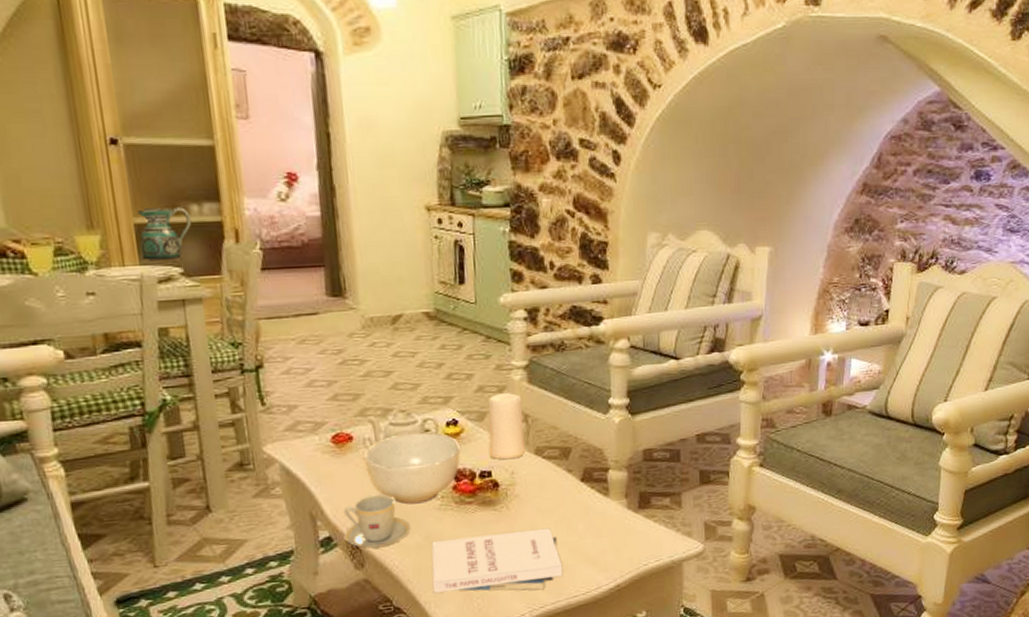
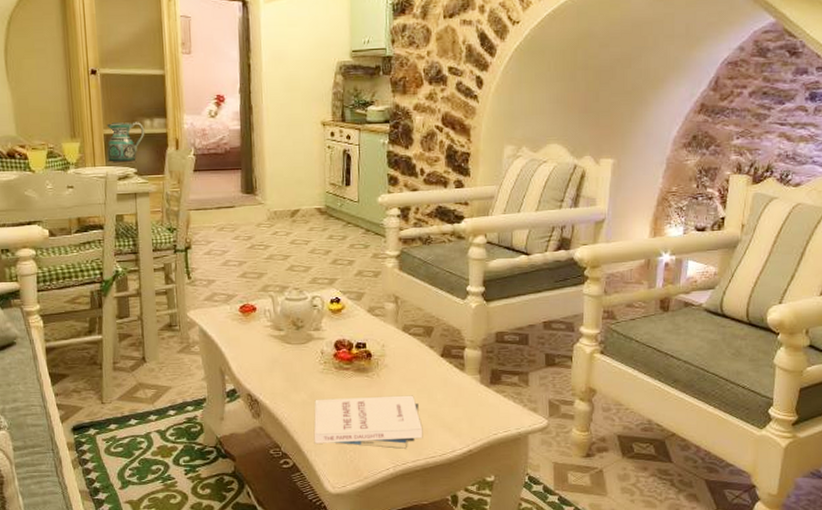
teacup: present [344,494,410,549] -> none [245,356,297,402]
bowl: present [363,432,461,505] -> none [263,307,342,367]
candle: present [488,392,526,460] -> none [364,277,395,334]

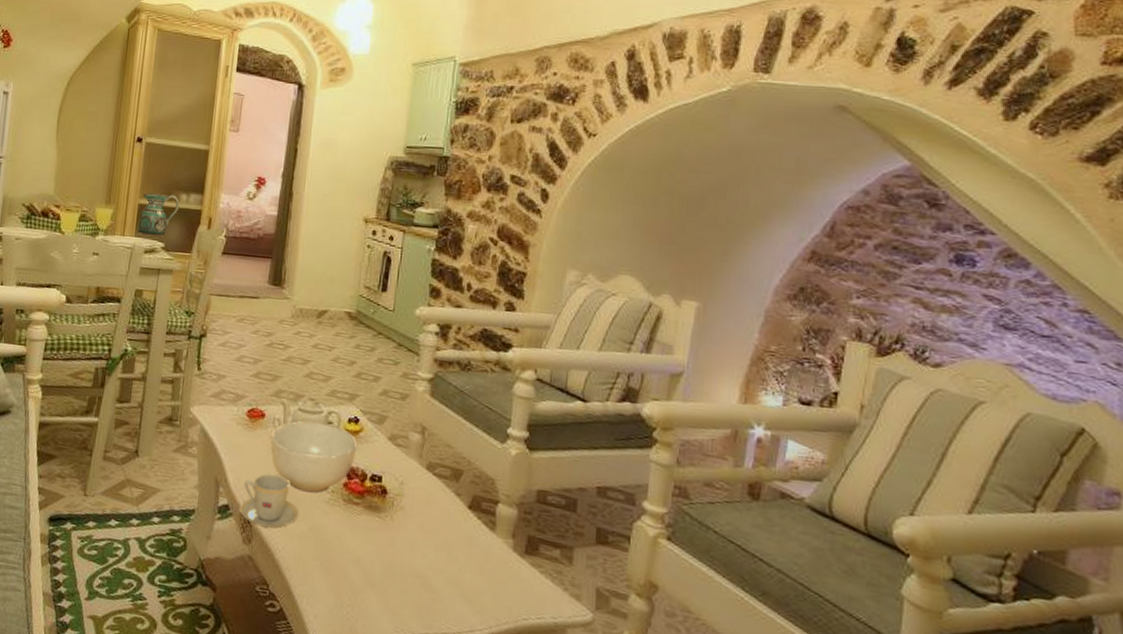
teacup: none [245,356,297,402] -> present [239,473,298,528]
bowl: none [263,307,342,367] -> present [270,421,358,493]
books: present [313,395,423,449] -> none [307,534,437,616]

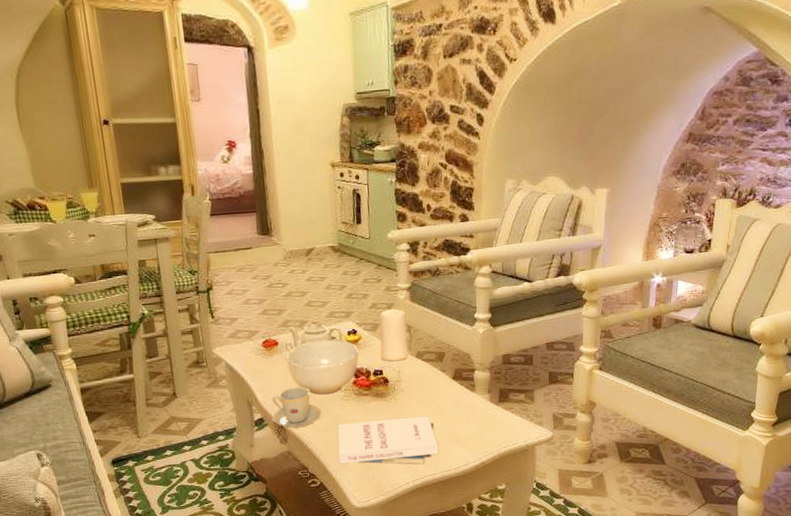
ceramic pitcher: present [138,192,180,235] -> none [123,170,161,210]
books: none [307,534,437,616] -> present [337,415,439,465]
candle: none [383,400,422,470] -> present [379,308,409,362]

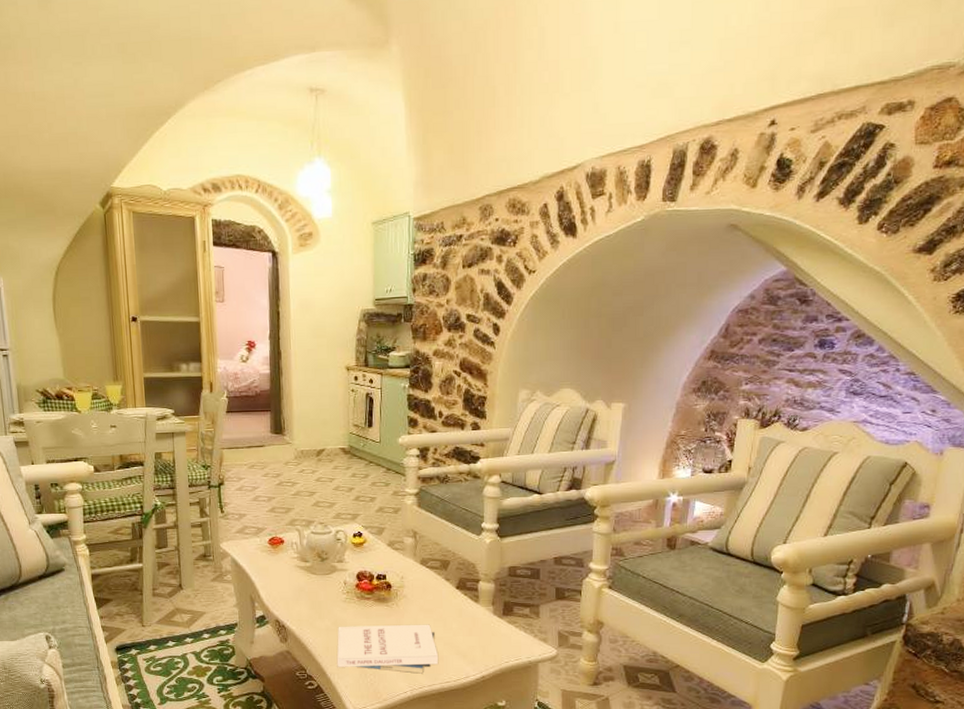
teacup: present [272,386,321,428] -> none [273,586,322,627]
bowl: present [286,339,359,395] -> none [291,540,364,596]
candle: present [379,308,409,362] -> none [384,513,414,567]

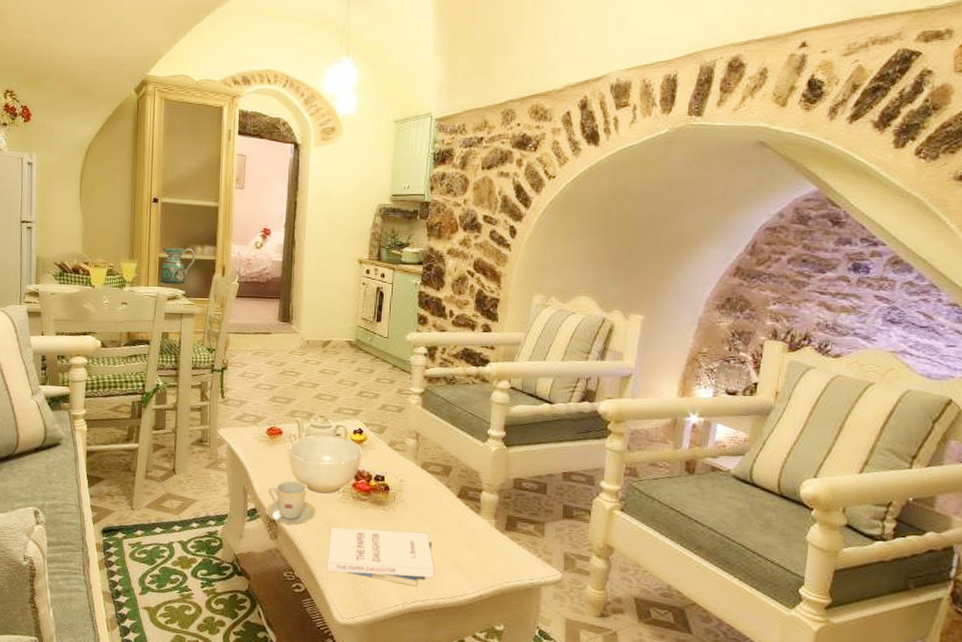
ceramic pitcher: none [146,365,182,404] -> present [160,246,196,284]
teacup: none [273,586,322,627] -> present [265,480,315,525]
bowl: none [291,540,364,596] -> present [288,435,363,494]

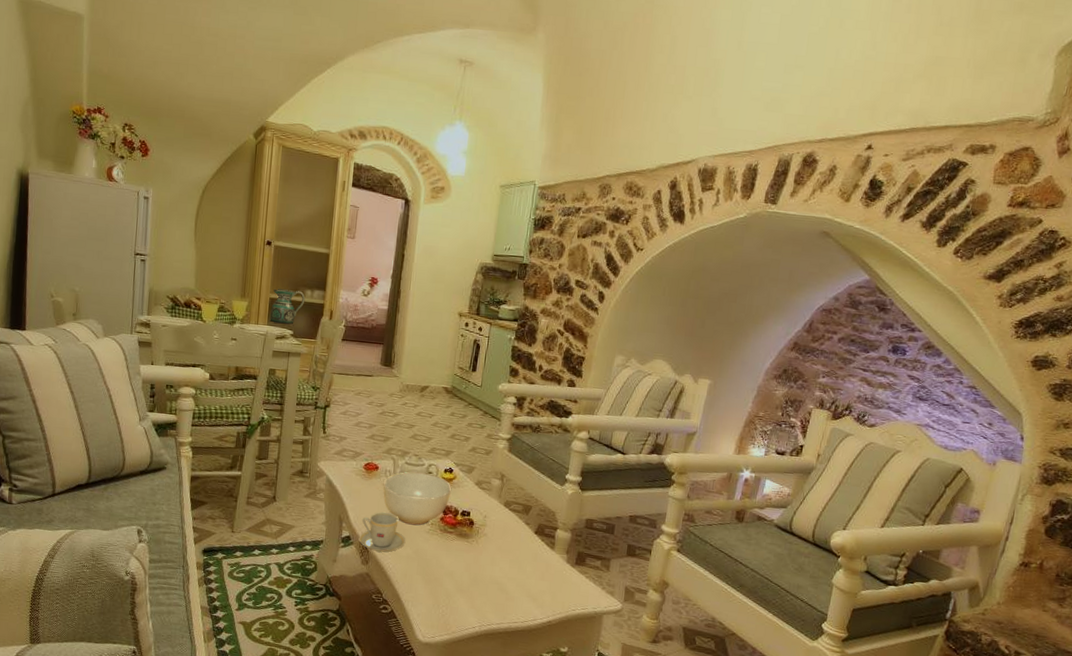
books: present [327,527,435,587] -> none [412,555,510,611]

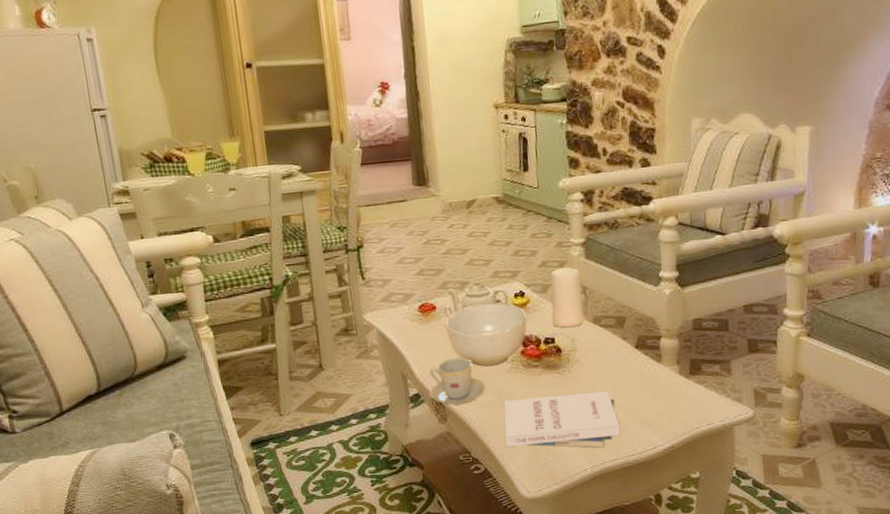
ceramic pitcher: present [270,288,306,325] -> none [266,116,308,160]
books: none [412,555,510,611] -> present [503,390,621,448]
candle: none [471,455,502,507] -> present [550,266,585,328]

